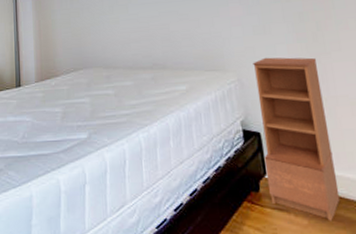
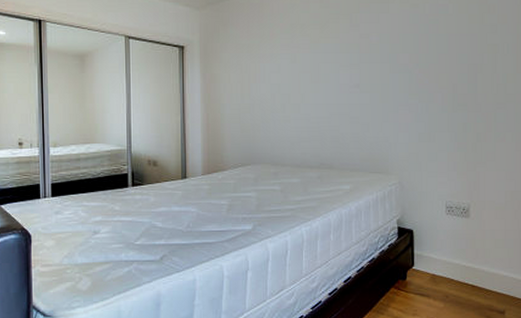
bookcase: present [253,57,340,221] -> none [414,163,474,305]

